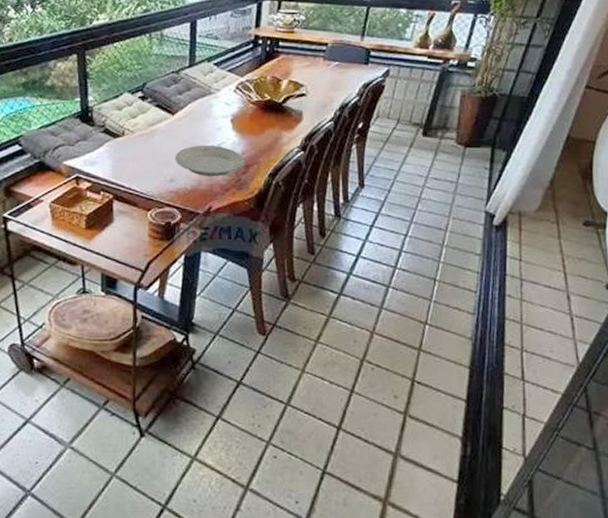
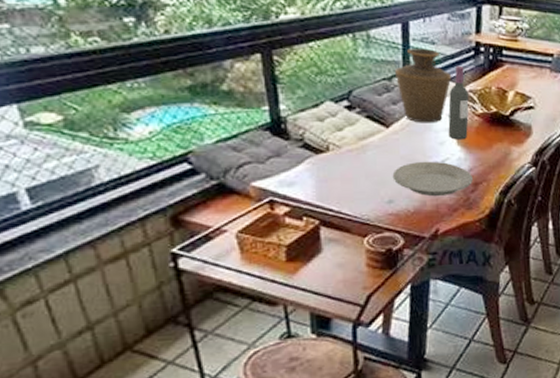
vase: none [181,43,232,111] -> present [394,47,452,123]
wine bottle: none [225,57,245,126] -> present [448,65,469,140]

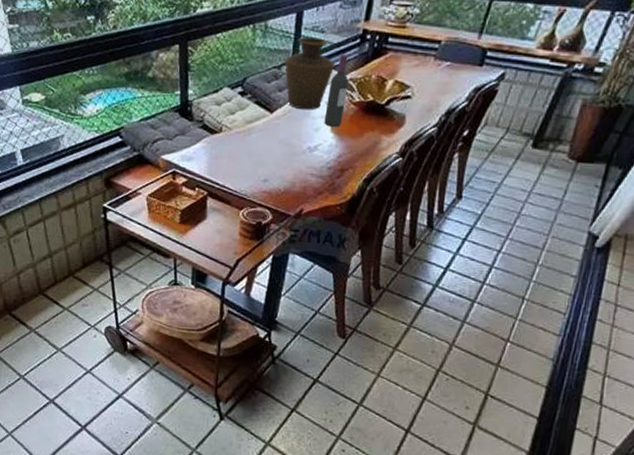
plate: present [392,162,473,197] -> none [270,146,340,180]

